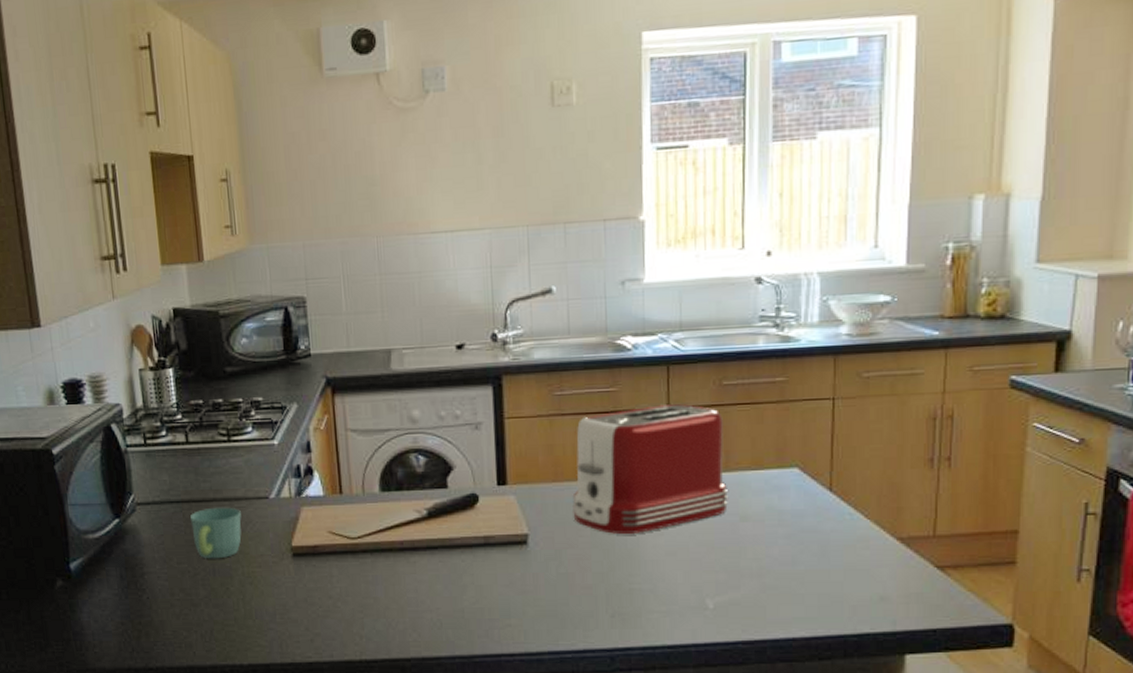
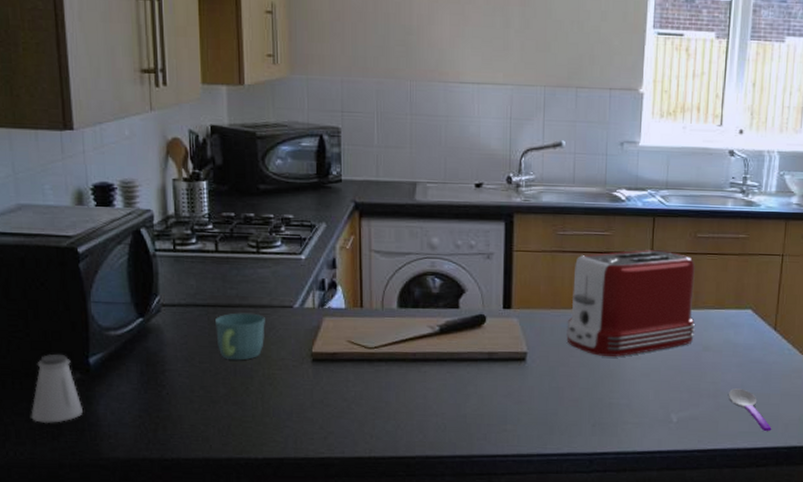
saltshaker: none [18,561,67,633] -> present [31,353,83,423]
spoon: none [777,565,836,617] -> present [729,388,772,432]

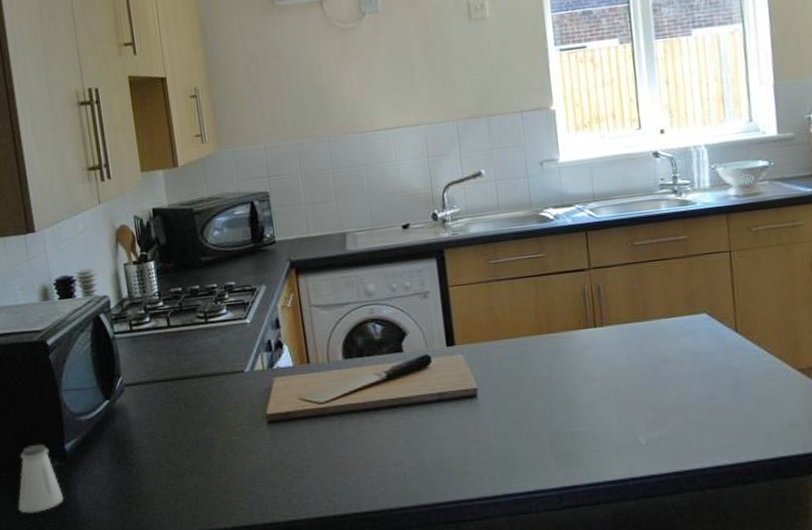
mug: present [214,313,265,361] -> none [173,382,221,431]
toaster: present [566,250,695,357] -> none [512,264,649,383]
spoon: present [729,388,772,432] -> none [698,400,753,444]

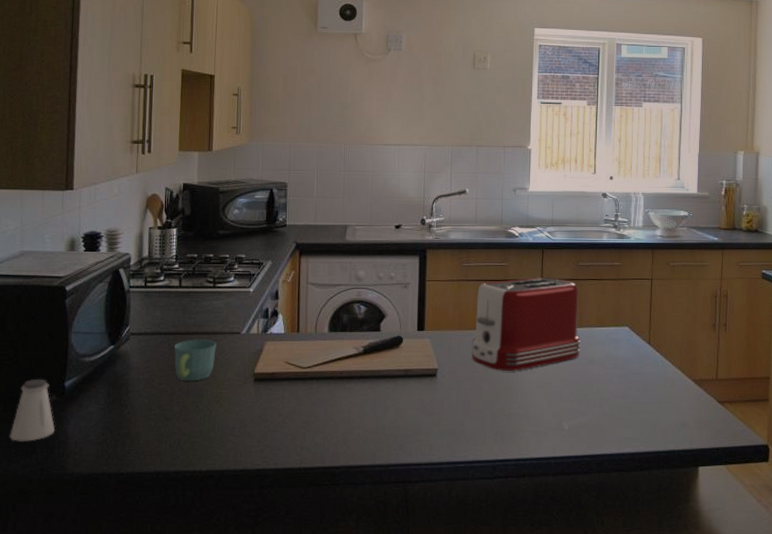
mug: none [173,382,221,431] -> present [174,339,217,381]
toaster: none [512,264,649,383] -> present [471,277,580,371]

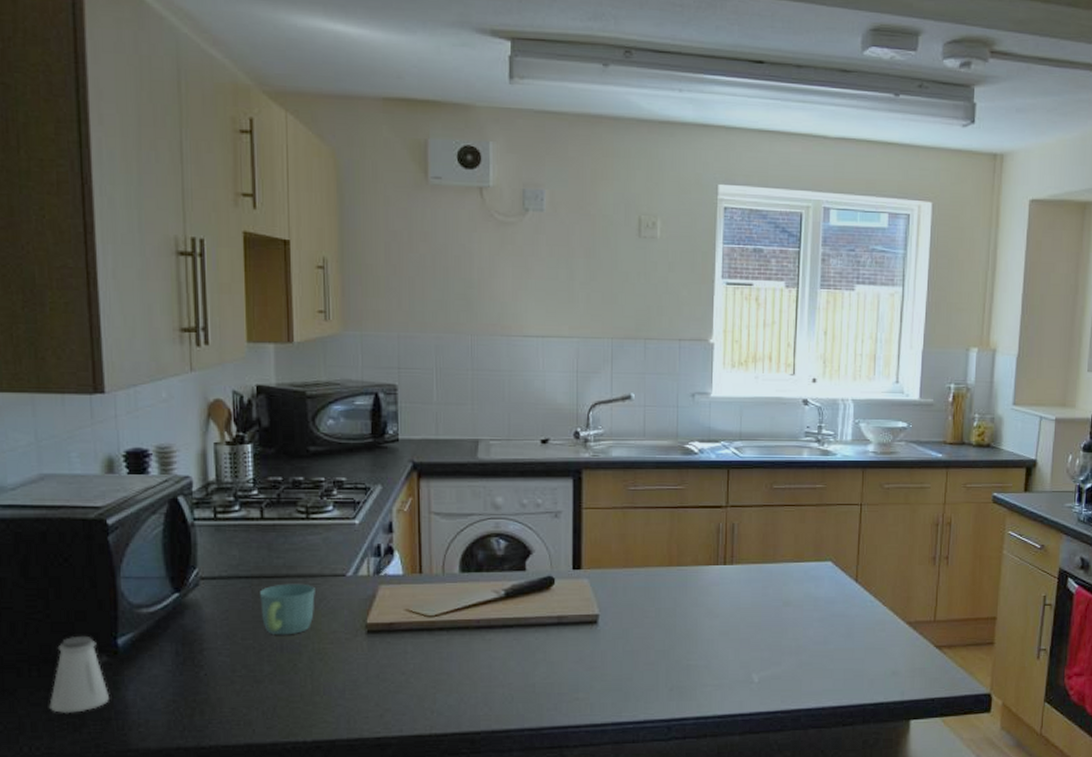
toaster: present [471,277,580,371] -> none [640,503,774,615]

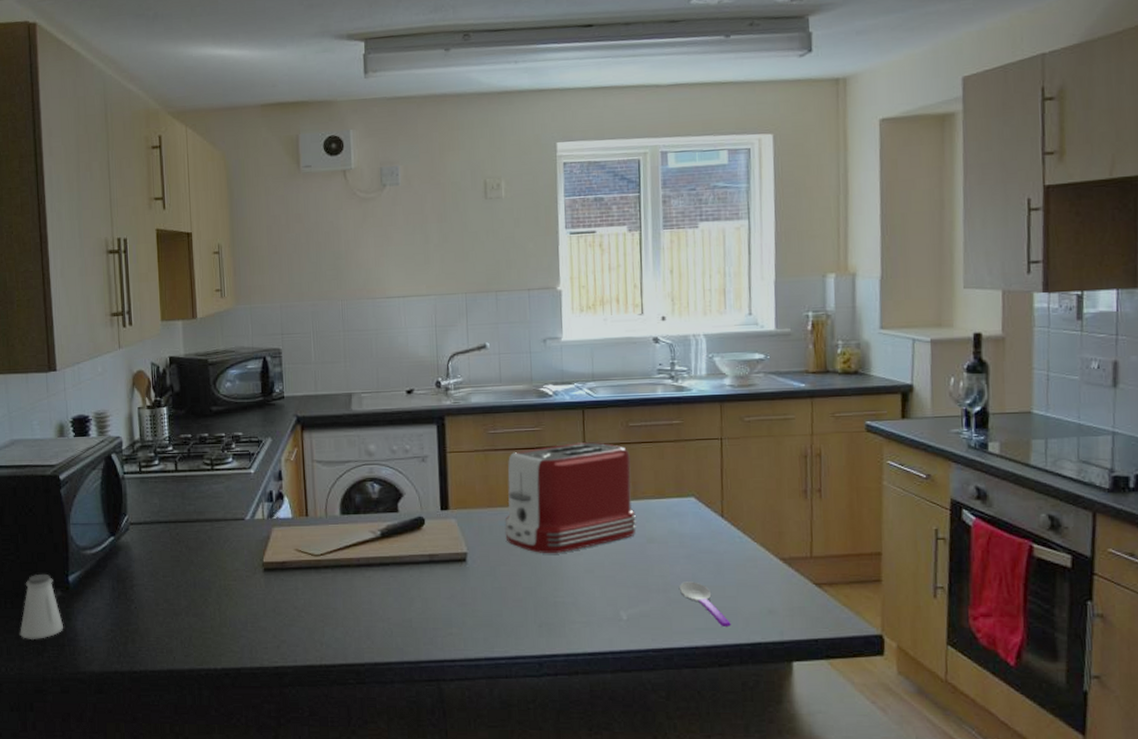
mug: present [259,583,315,635] -> none [175,527,220,573]
toaster: none [640,503,774,615] -> present [505,442,636,553]
spoon: none [811,644,857,689] -> present [680,581,731,628]

